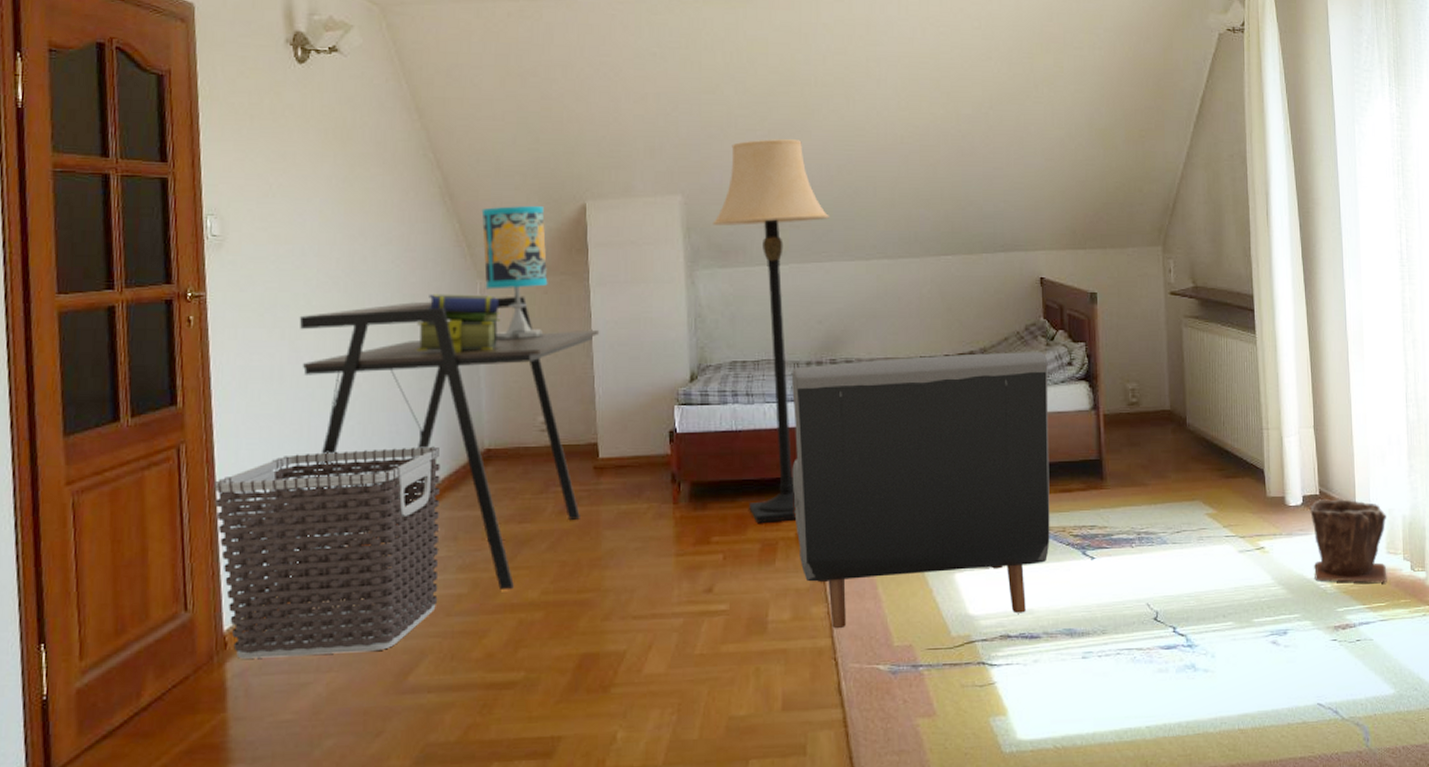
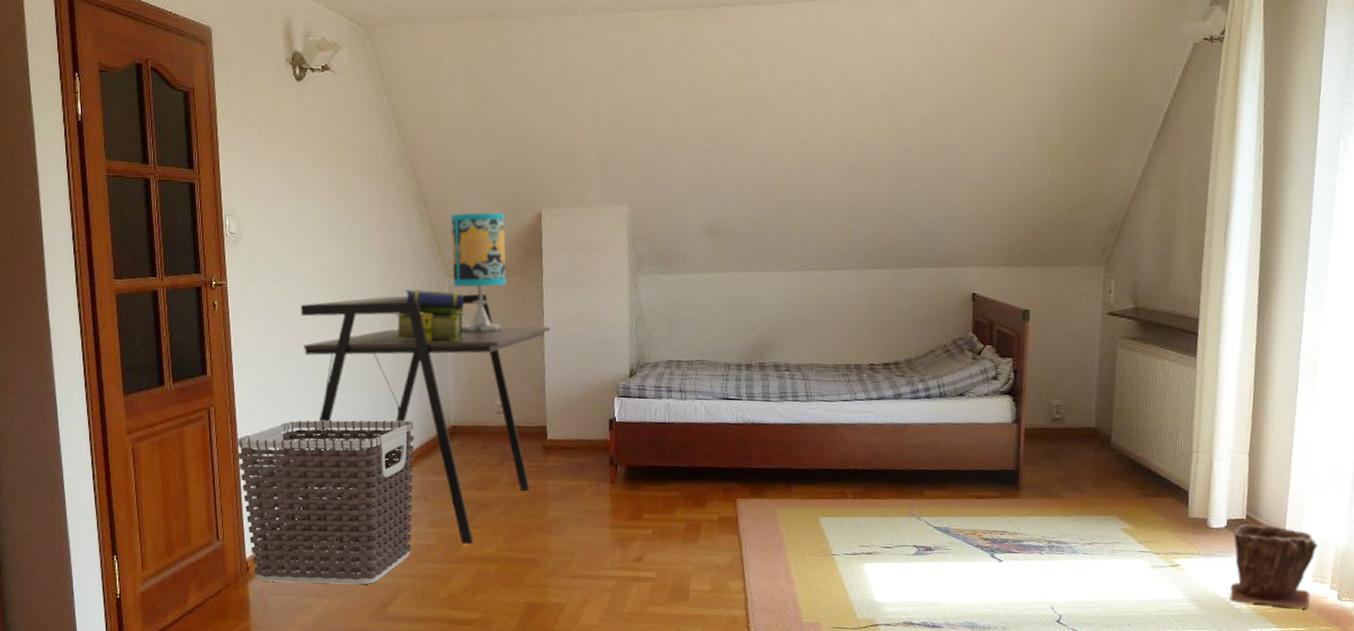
lamp: present [712,139,830,523] -> none [655,153,767,506]
chair: present [792,352,1050,629] -> none [717,364,973,604]

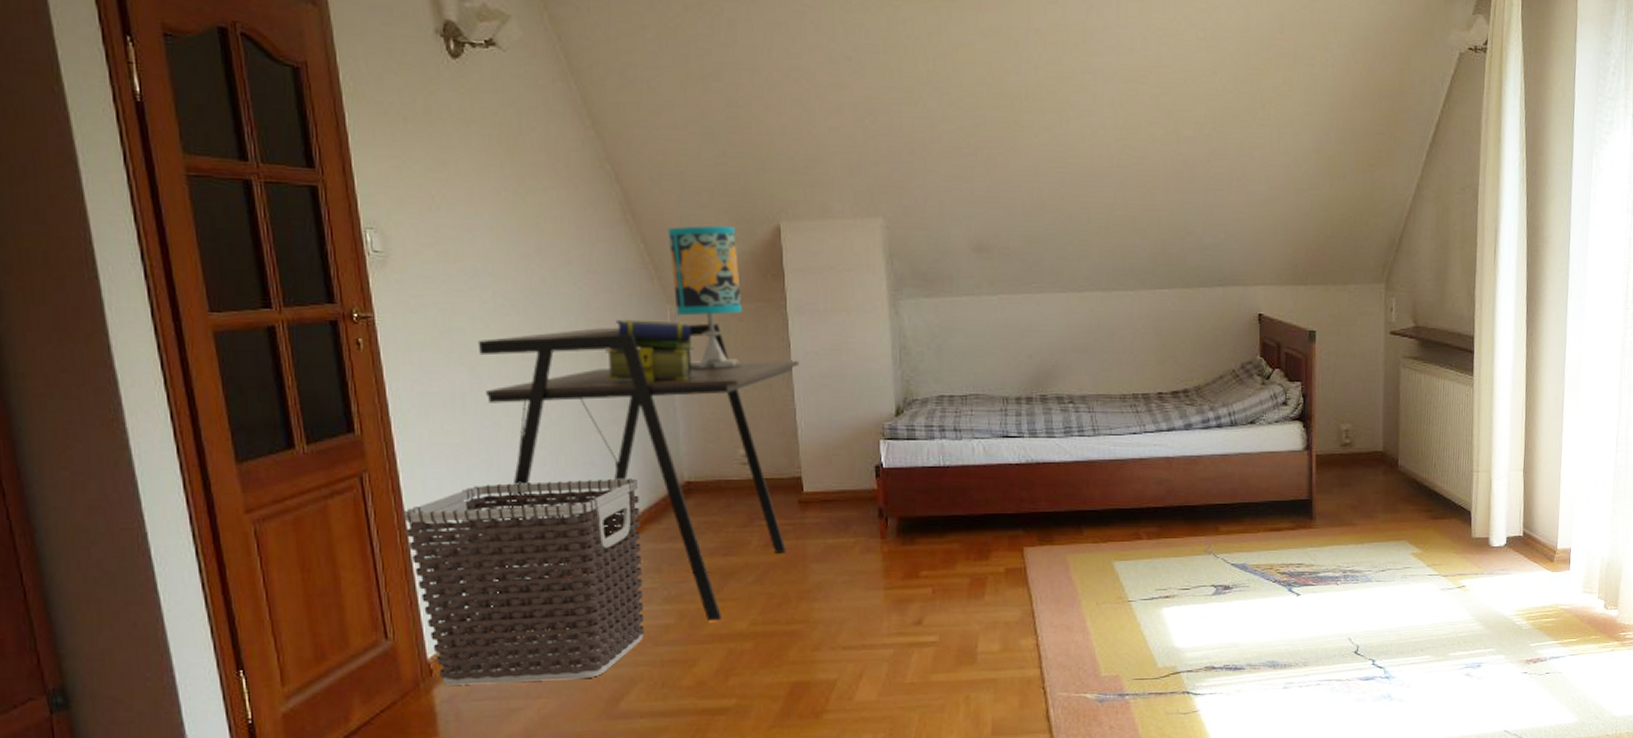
plant pot: present [1230,524,1318,608] -> none [1511,539,1586,620]

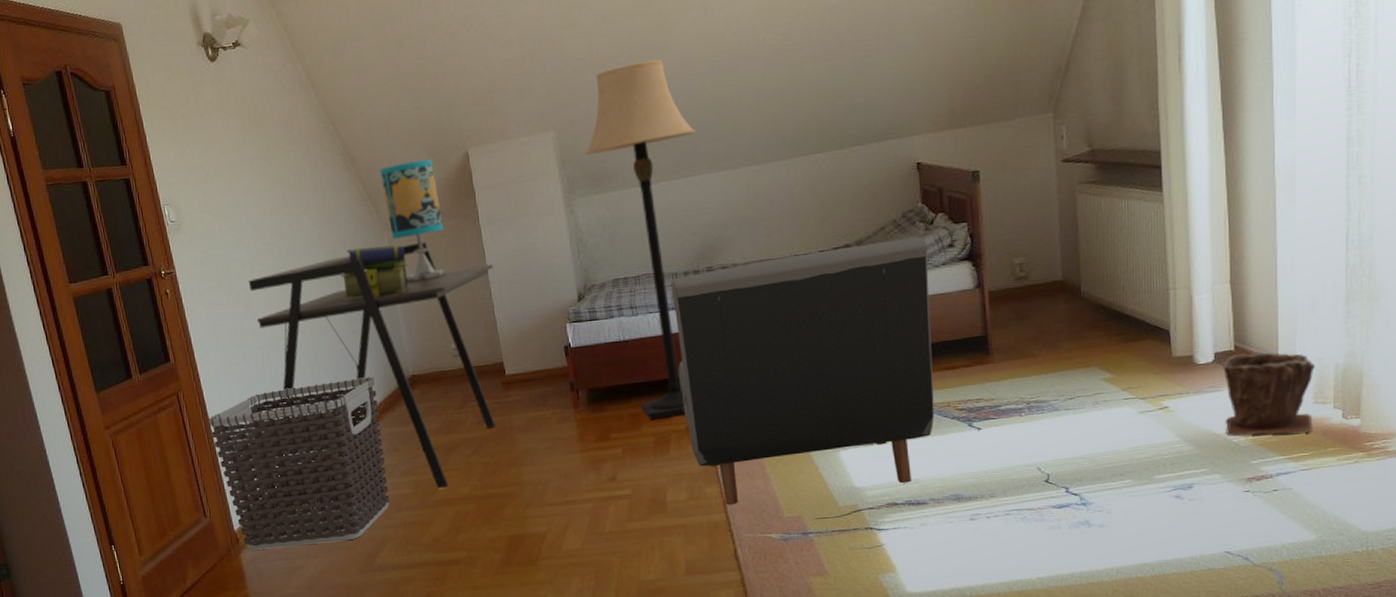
lamp: none [916,158,1042,558] -> present [584,59,697,419]
chair: none [1001,390,1263,660] -> present [671,237,935,506]
plant pot: none [1511,539,1586,620] -> present [1221,351,1315,436]

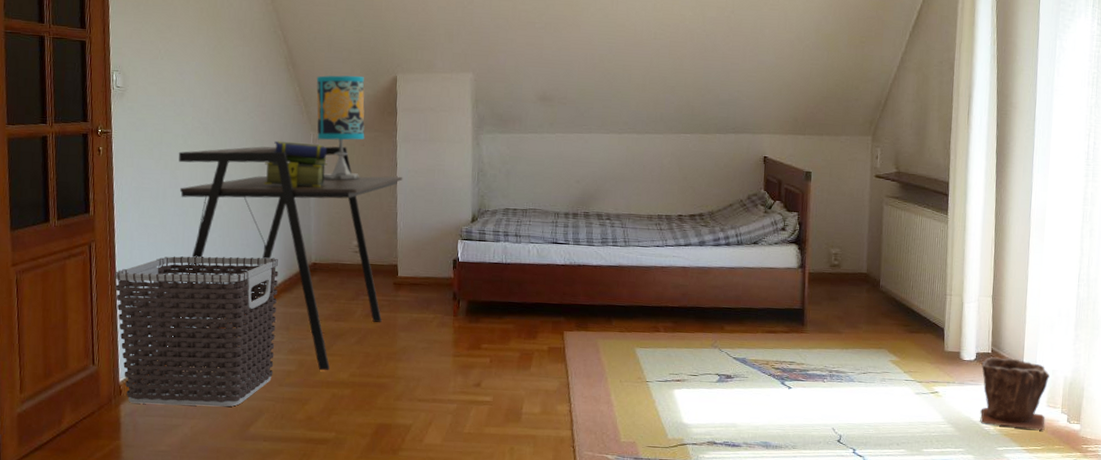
lamp: present [584,59,697,419] -> none [496,30,592,337]
chair: present [671,237,935,506] -> none [547,215,765,426]

